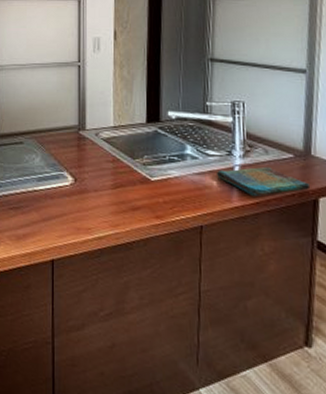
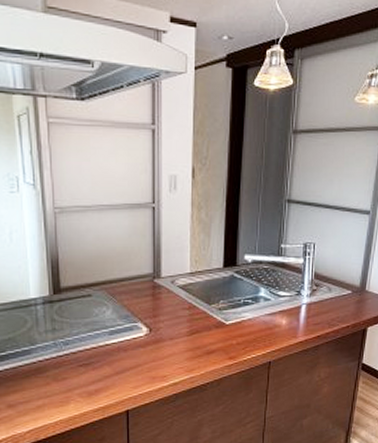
dish towel: present [216,166,309,197] -> none [285,303,361,332]

